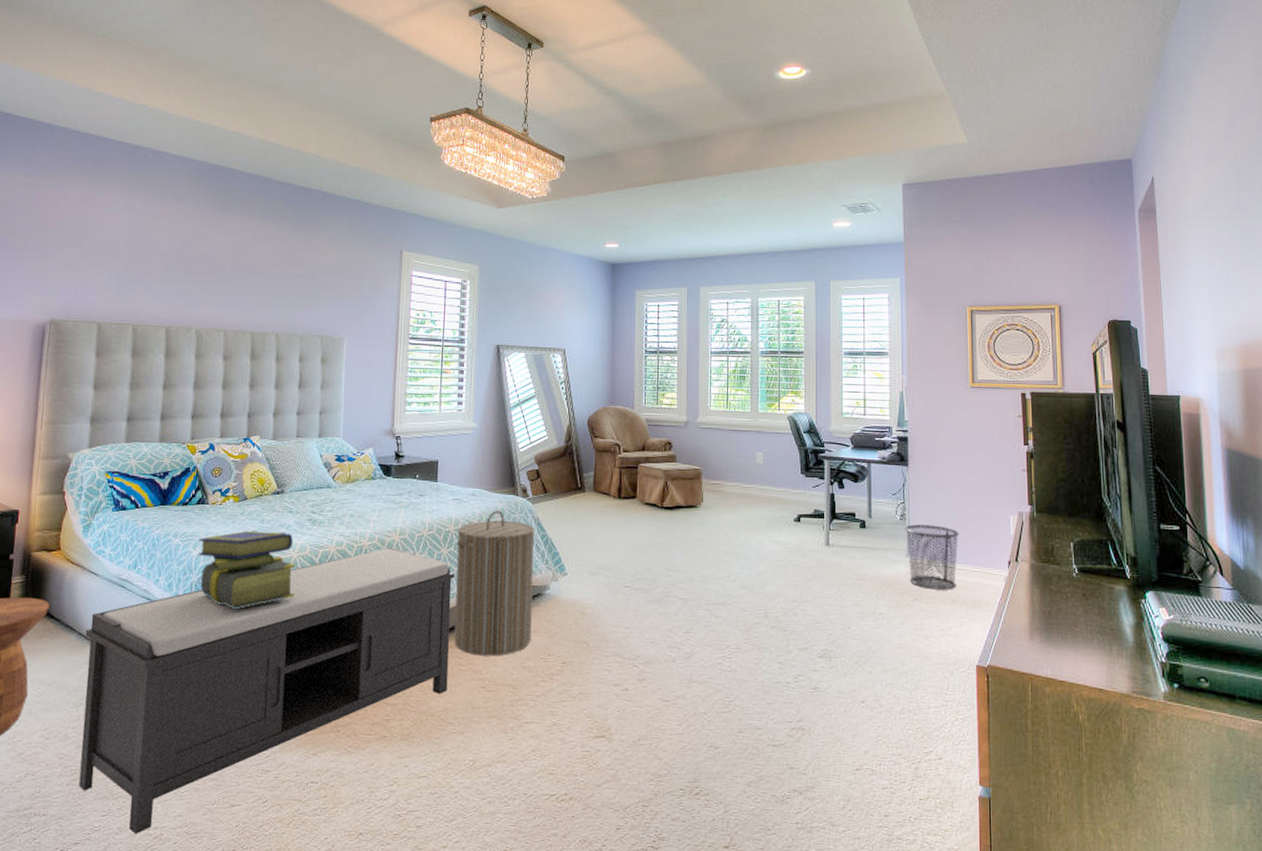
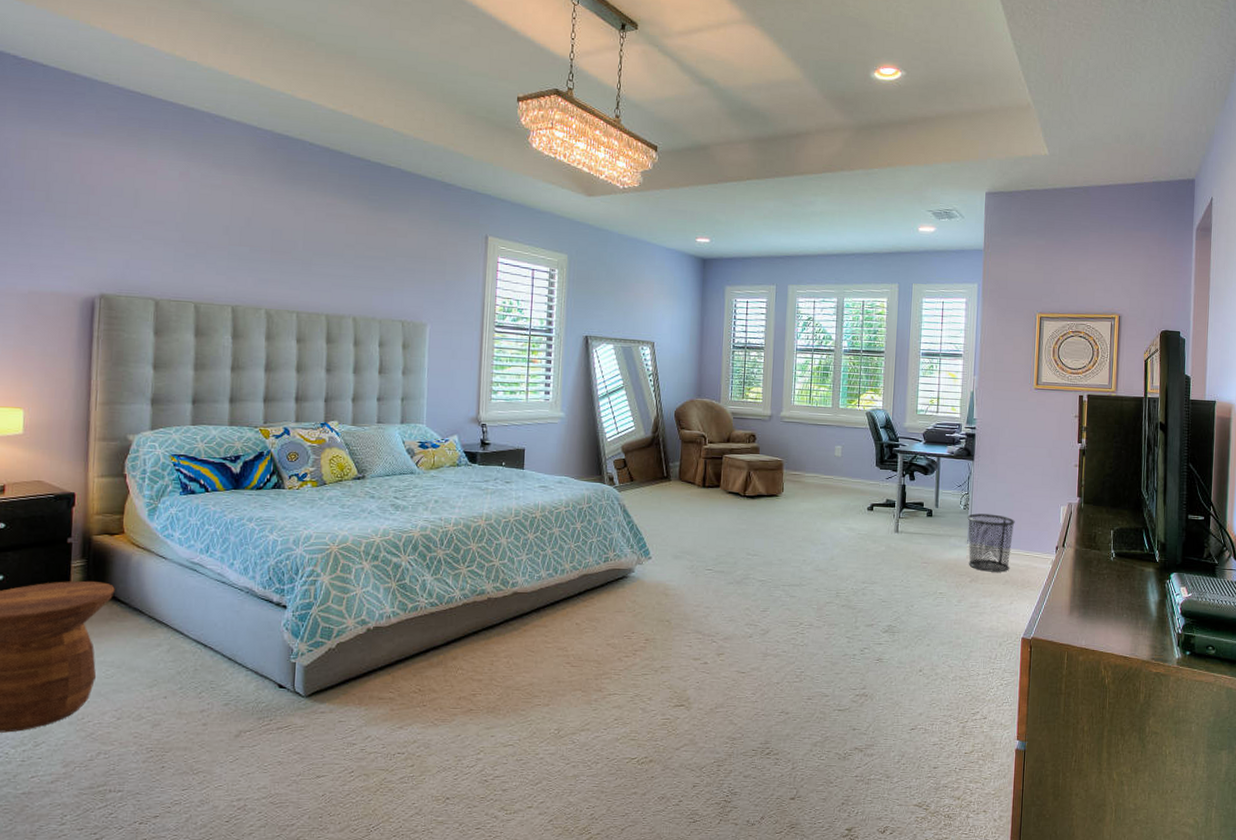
bench: present [78,547,455,834] -> none [155,532,541,806]
stack of books: present [198,530,296,610] -> none [275,515,379,592]
laundry hamper: present [454,510,535,656] -> none [540,497,621,634]

